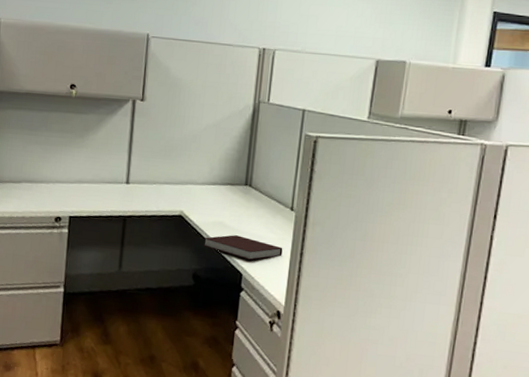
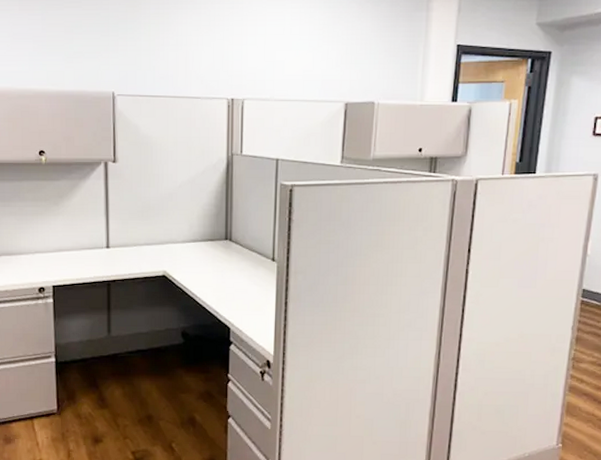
notebook: present [203,235,283,261] -> none [189,290,268,314]

